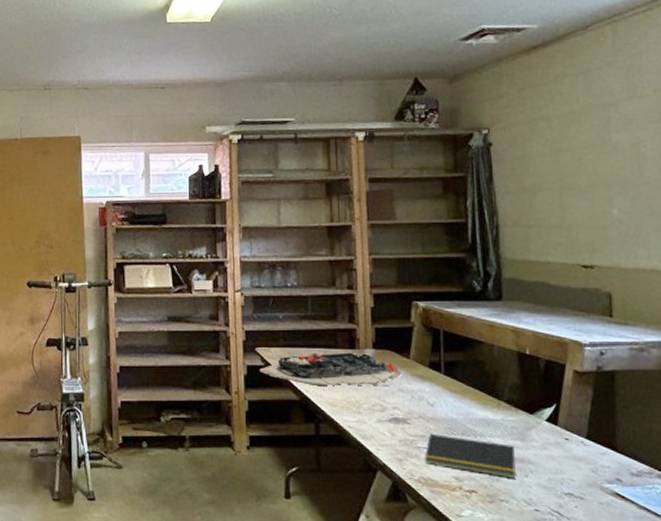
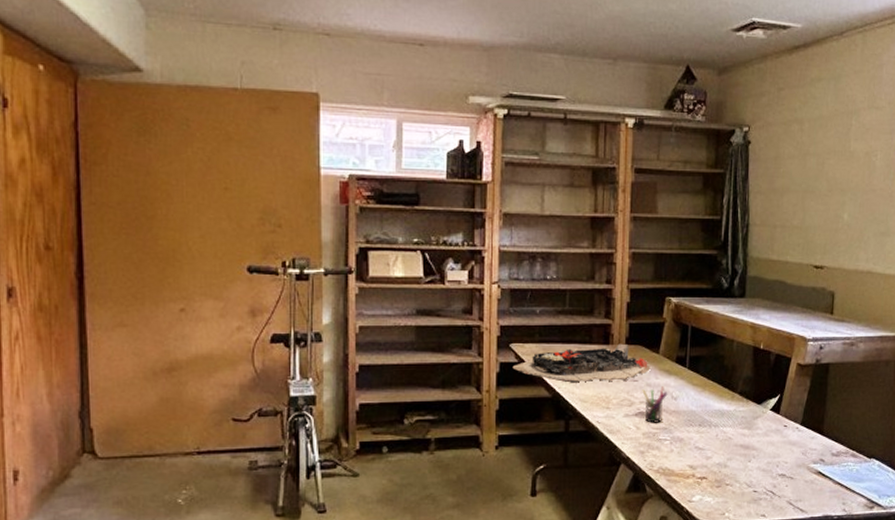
pen holder: none [395,392,423,431] -> present [642,386,668,424]
notepad: present [424,434,516,478] -> none [664,426,742,464]

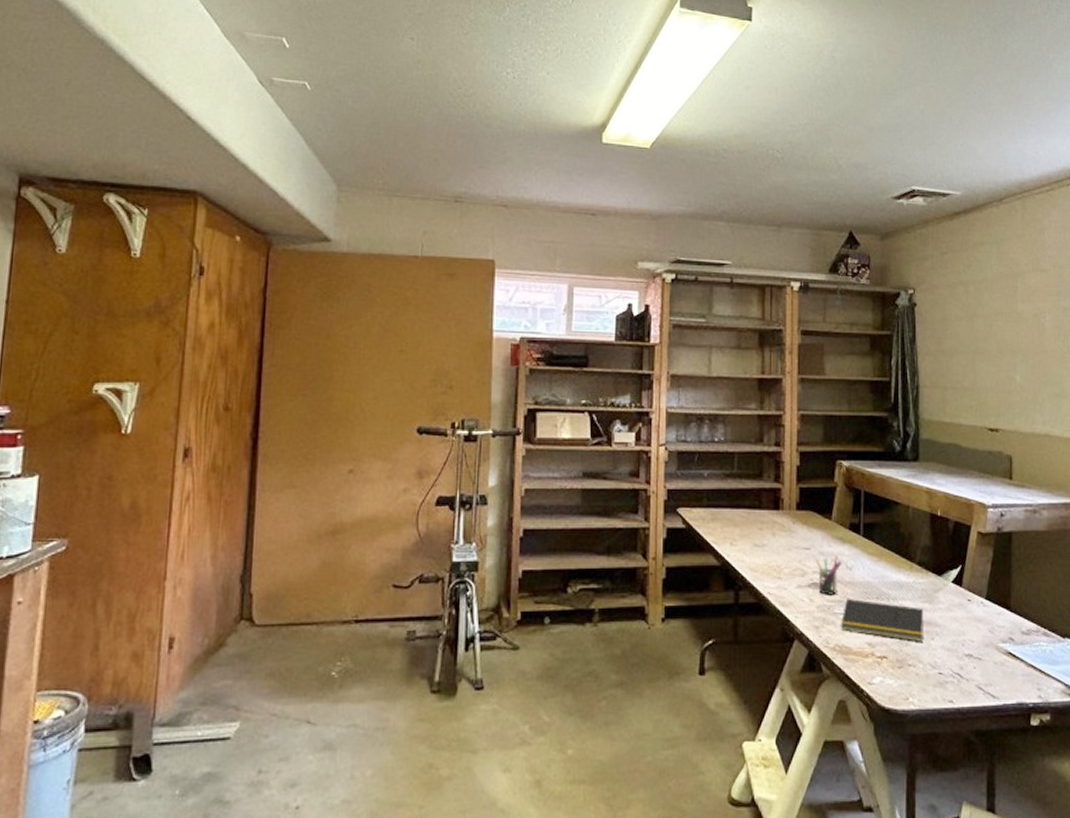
toolbox: present [512,343,651,383] -> none [680,509,823,551]
notepad: none [664,426,742,464] -> present [840,599,923,642]

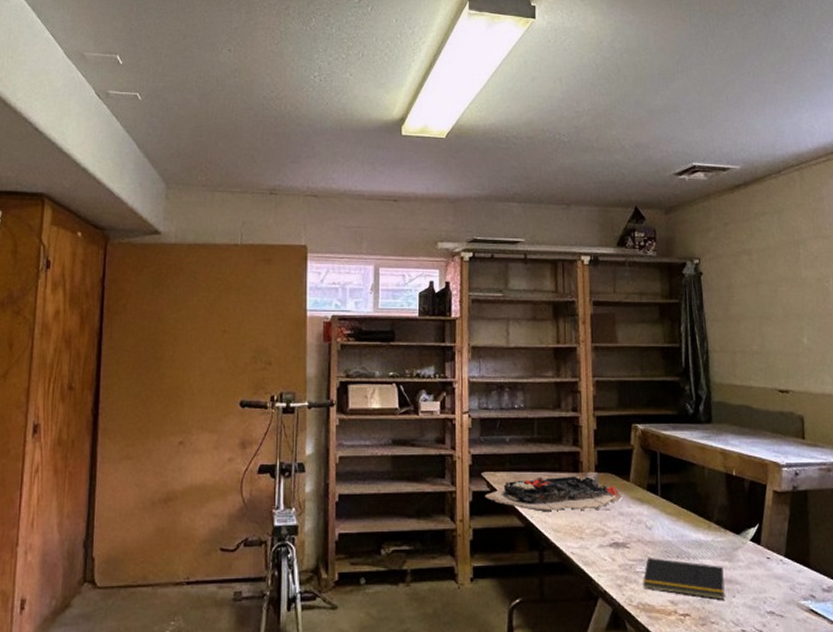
toolbox: none [680,509,823,551] -> present [485,471,622,512]
pen holder: present [815,555,842,597] -> none [615,515,642,556]

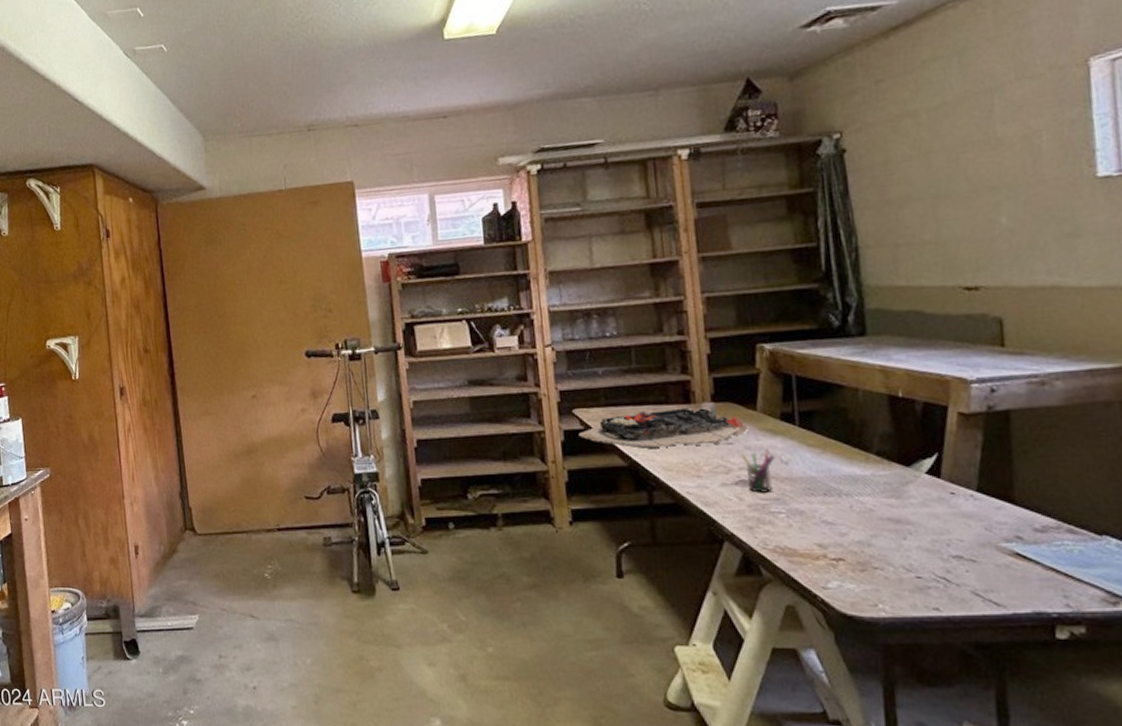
pen holder: none [615,515,642,556] -> present [740,449,775,494]
notepad: present [642,558,725,600] -> none [779,496,892,542]

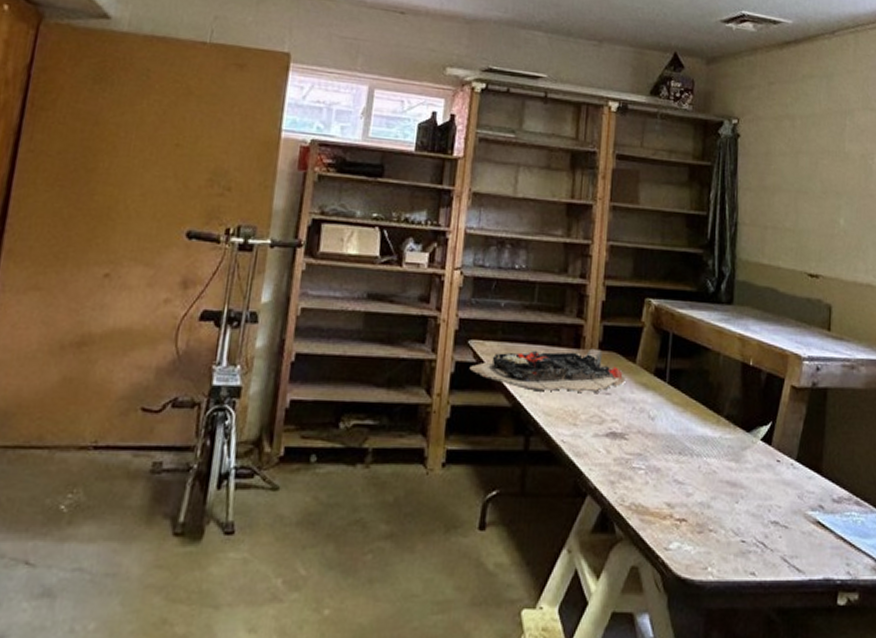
pen holder: present [740,449,775,494] -> none [615,403,644,449]

